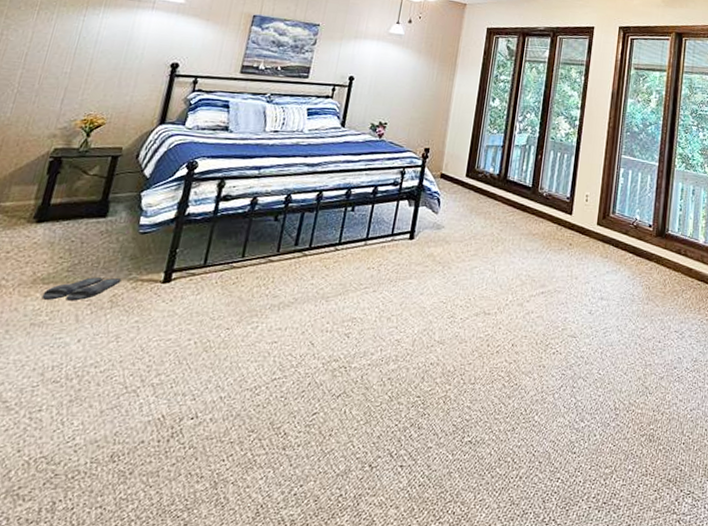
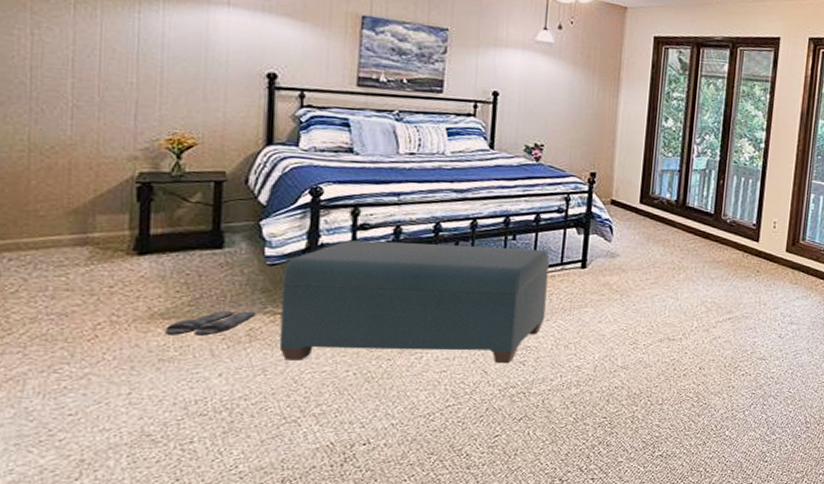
bench: none [134,210,382,336] -> present [279,240,550,364]

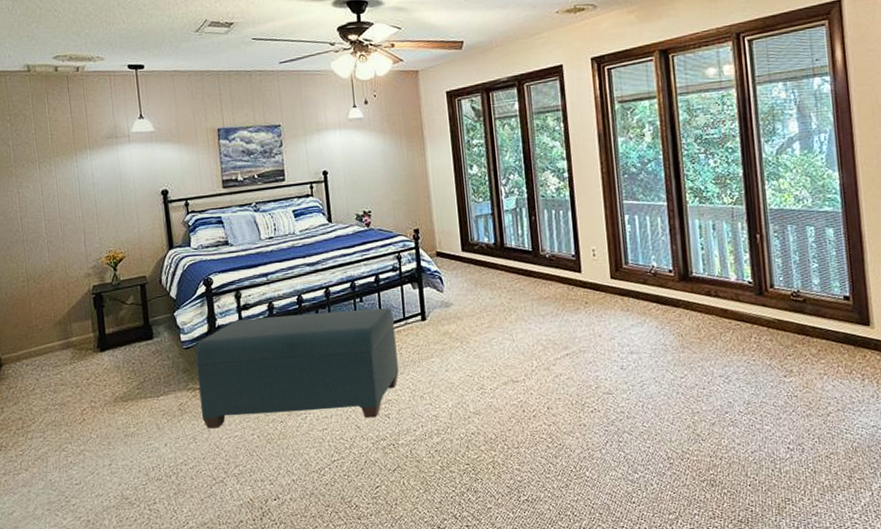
slippers: present [165,311,255,336] -> none [125,390,181,414]

